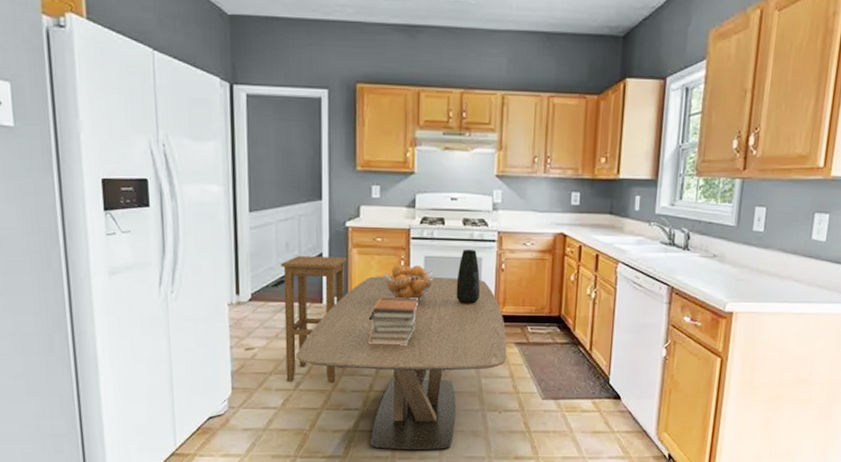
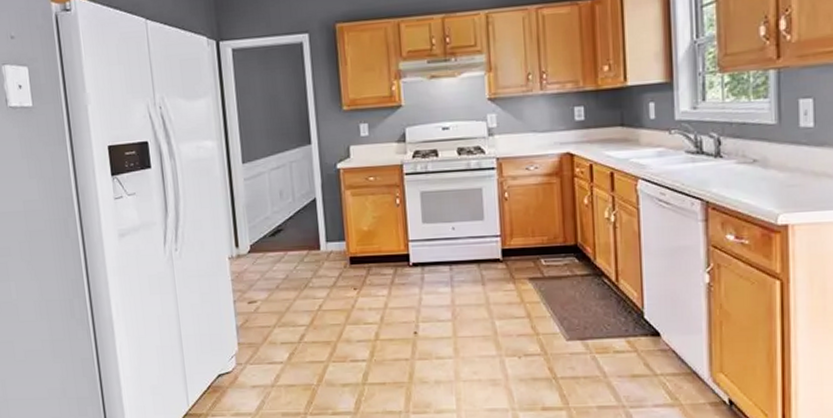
stool: present [281,256,348,383] -> none [276,200,347,334]
dining table: present [296,276,507,449] -> none [298,212,521,403]
book stack: present [368,297,418,345] -> none [367,237,418,290]
fruit basket: present [384,264,434,302] -> none [380,202,433,241]
vase: present [456,250,480,304] -> none [457,180,484,240]

